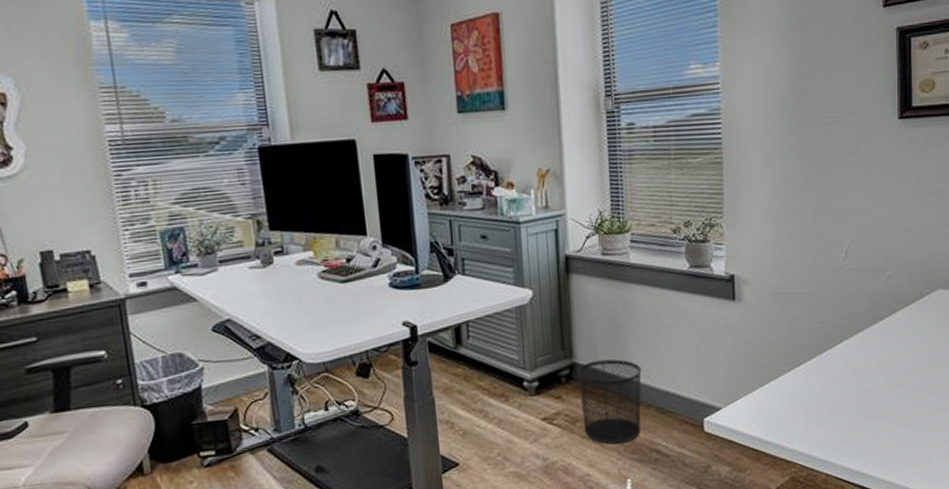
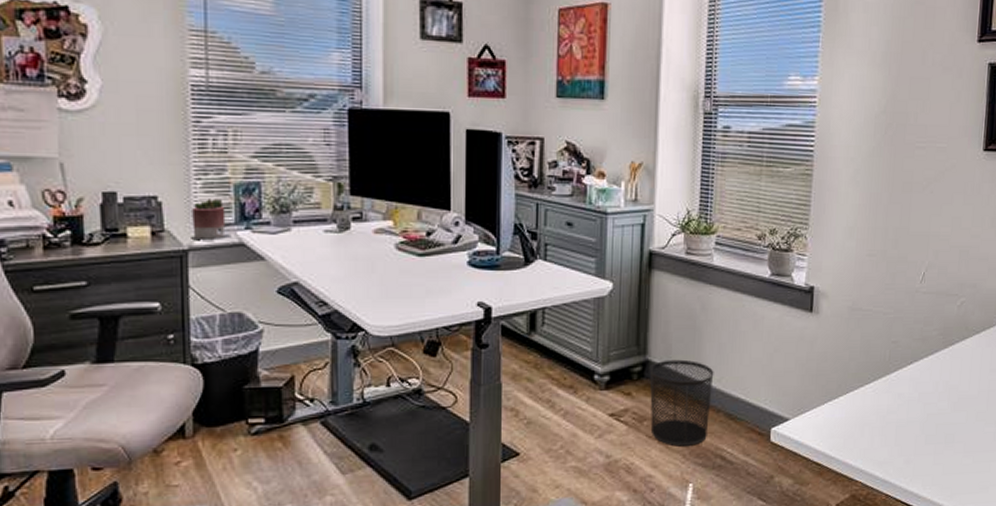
succulent planter: none [123,247,164,289] -> present [191,199,232,241]

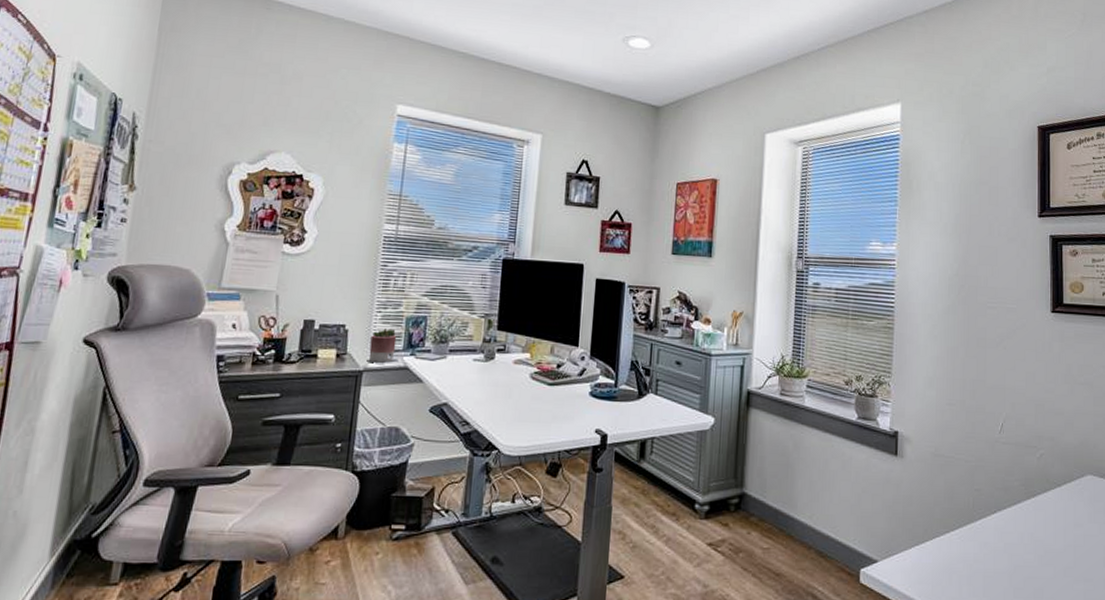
waste bin: present [649,359,714,447] -> none [745,494,806,581]

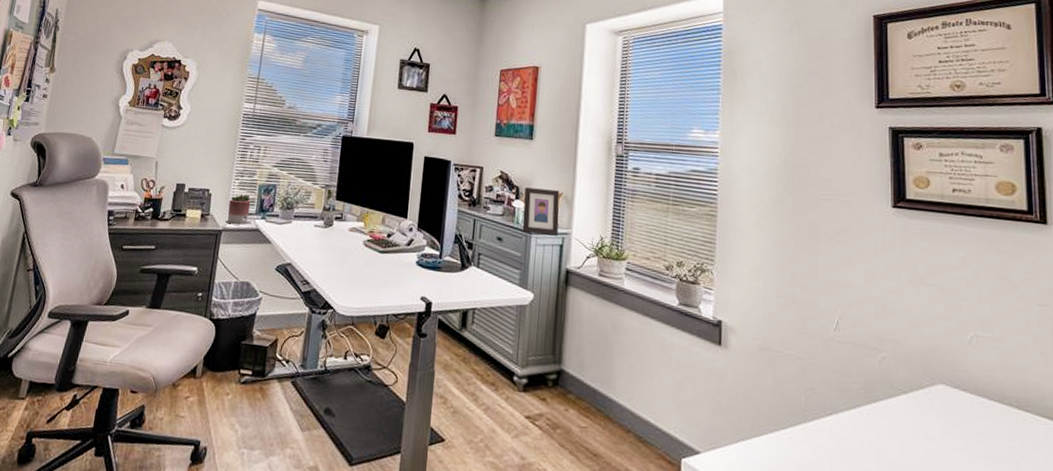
picture frame: none [702,307,740,357] -> present [522,187,560,236]

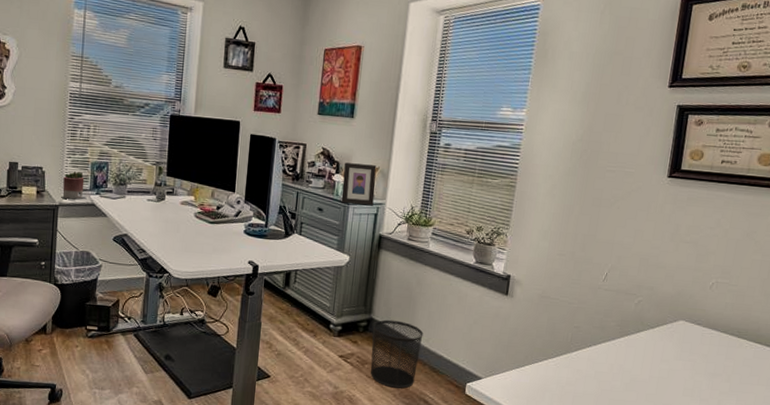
waste bin: none [563,372,624,463] -> present [370,319,424,389]

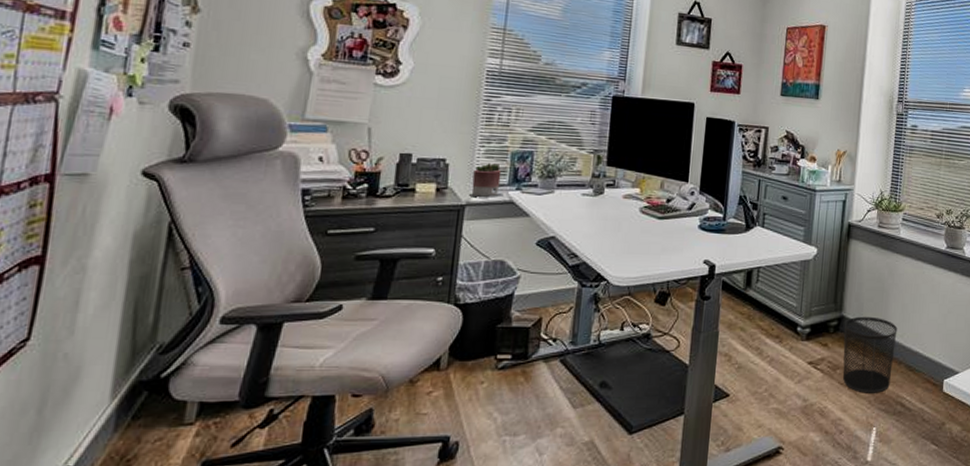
picture frame: present [341,162,377,206] -> none [807,146,844,192]

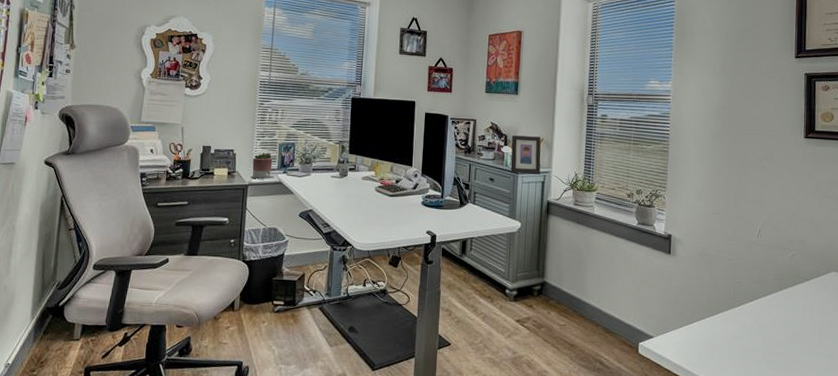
picture frame: none [807,146,844,192] -> present [510,135,541,175]
waste bin: present [843,316,898,393] -> none [546,282,595,351]

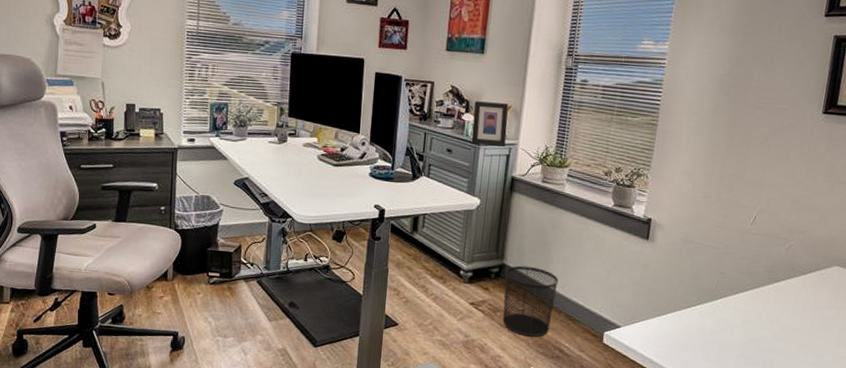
succulent planter: present [251,152,275,180] -> none [180,113,206,143]
waste bin: none [546,282,595,351] -> present [503,265,559,337]

